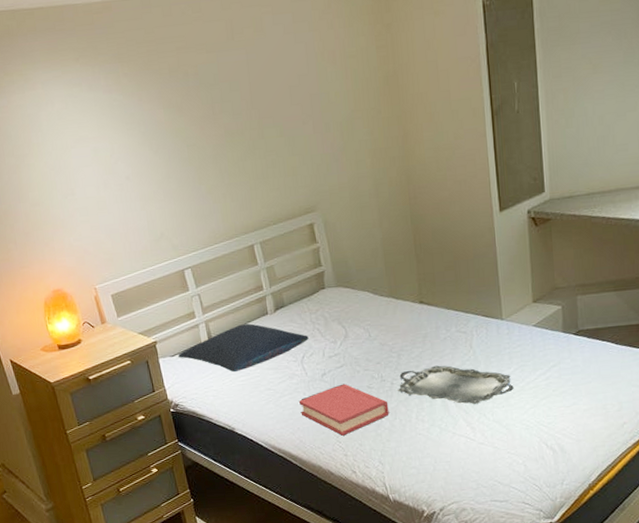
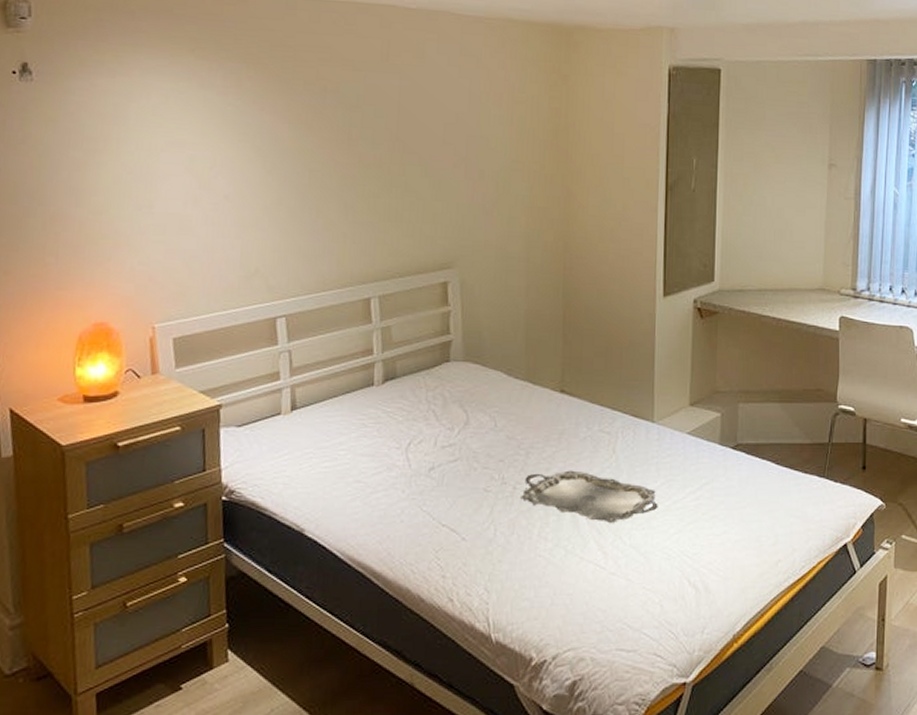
pillow: present [178,323,309,372] -> none [247,395,420,454]
hardback book: present [299,384,389,436] -> none [394,483,507,550]

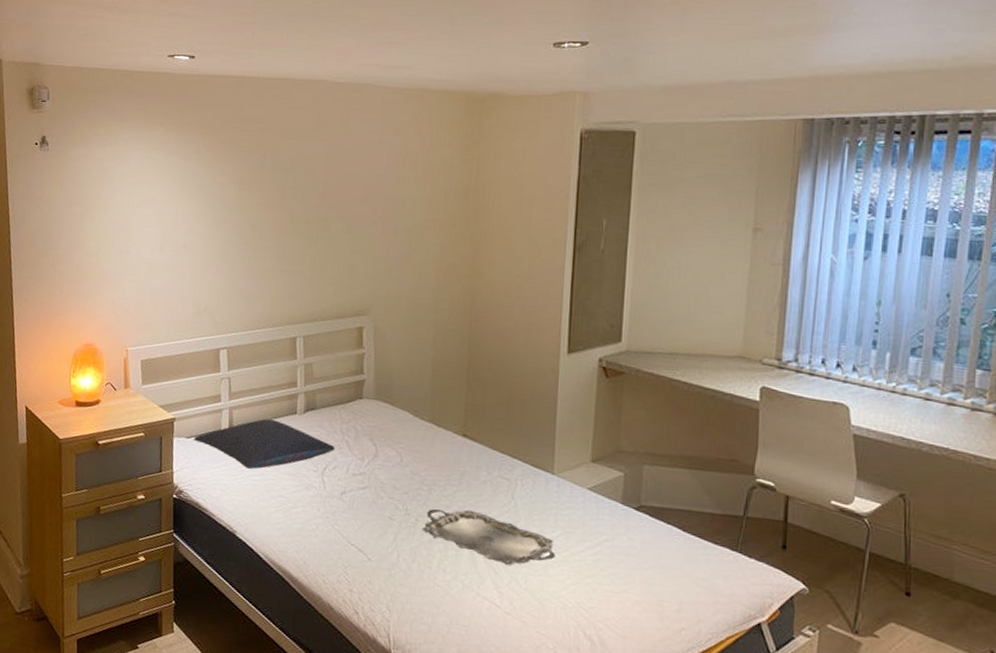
pillow: none [247,395,420,454] -> present [194,419,335,469]

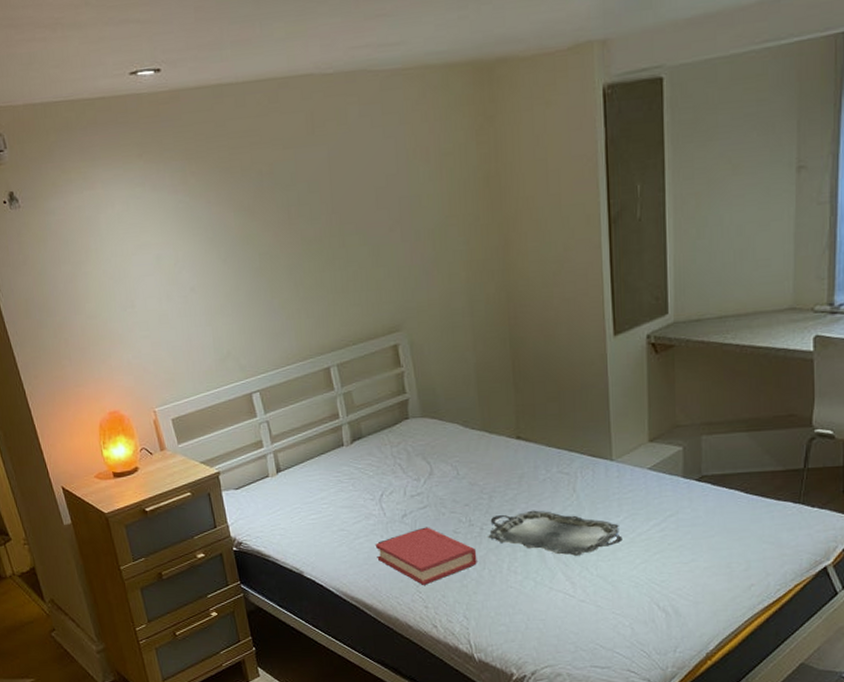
pillow: present [194,419,335,469] -> none [243,456,389,509]
hardback book: none [310,508,409,568] -> present [376,527,477,585]

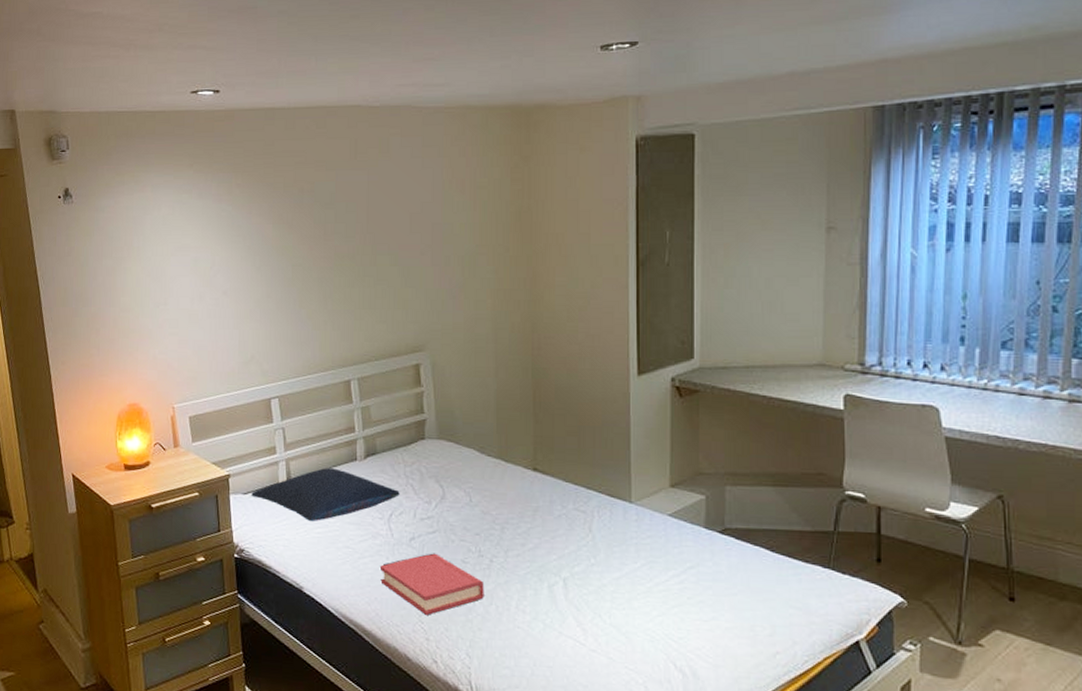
pillow: none [243,456,389,509] -> present [251,468,400,521]
serving tray: present [488,510,623,556] -> none [498,546,639,601]

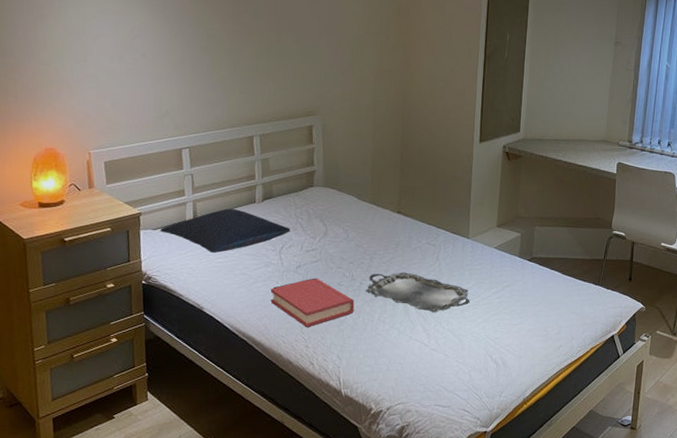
serving tray: none [498,546,639,601] -> present [366,272,470,312]

